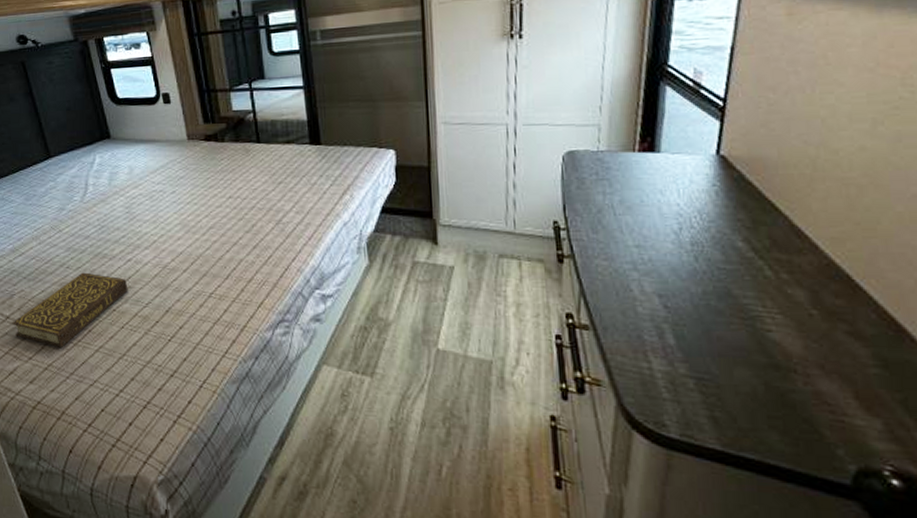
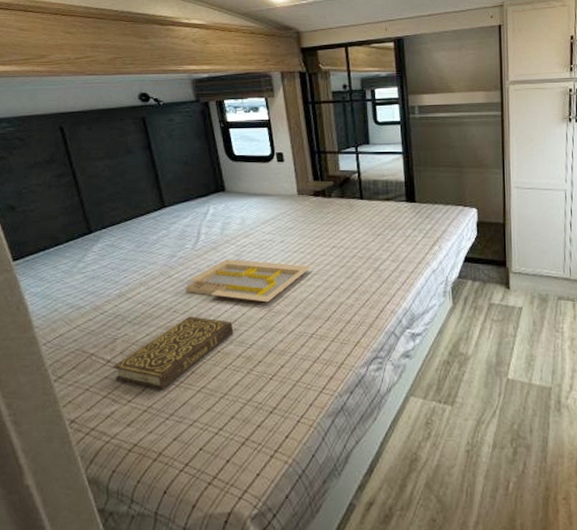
serving tray: none [76,212,207,259] -> present [185,259,312,303]

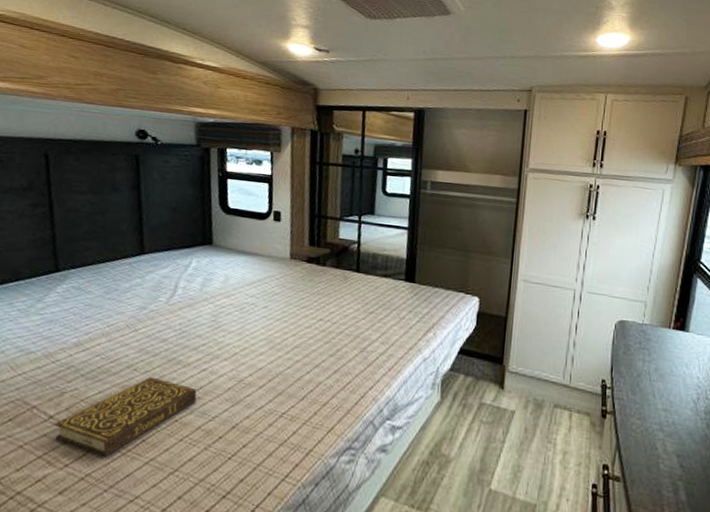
serving tray: present [185,259,312,303] -> none [151,319,293,372]

